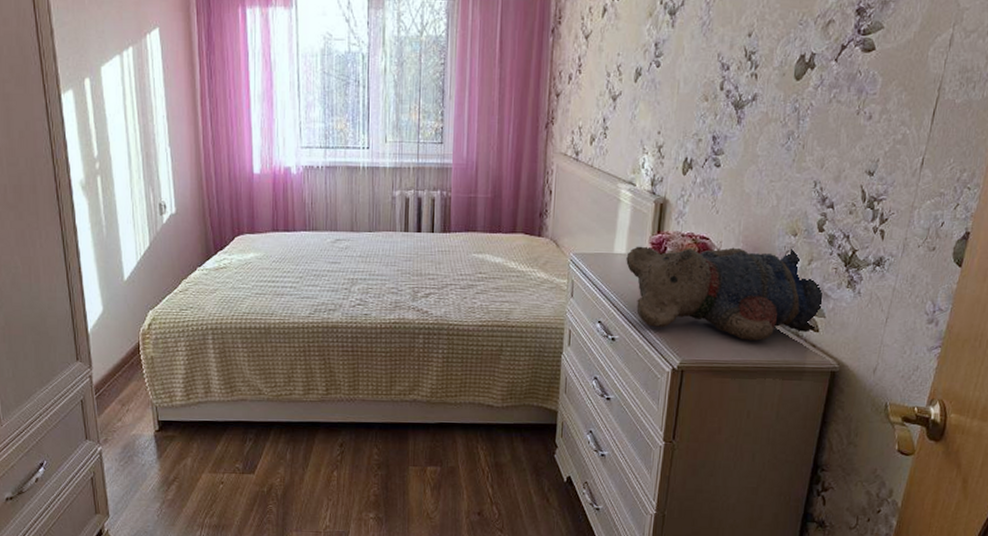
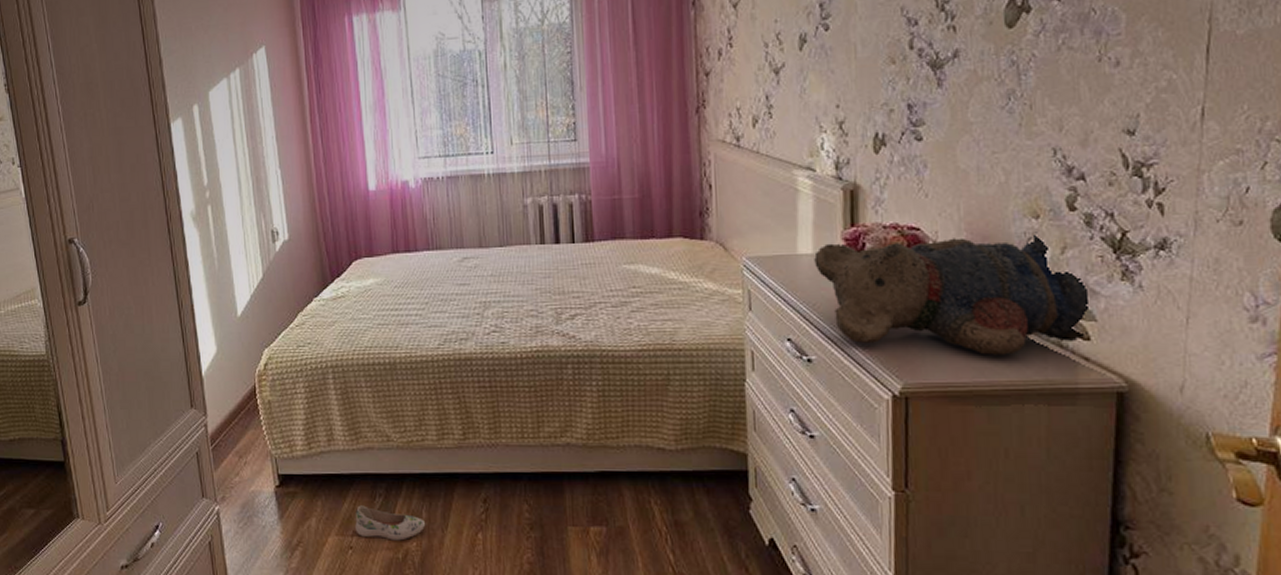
shoe: none [227,448,290,477] -> present [355,505,426,541]

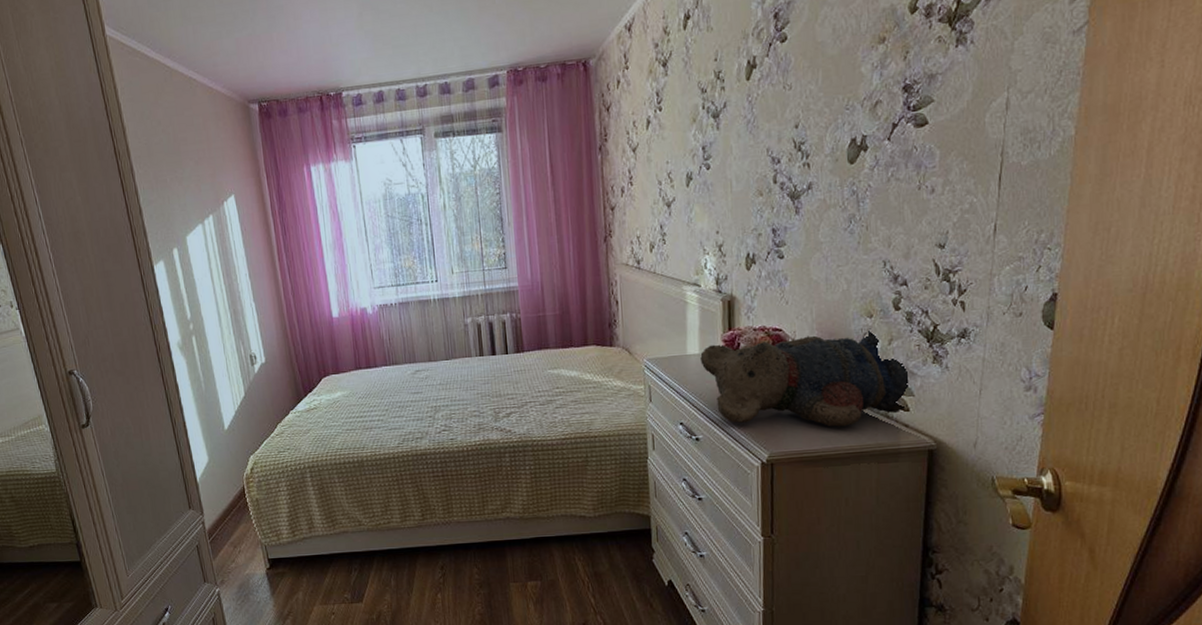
shoe: present [355,505,426,541] -> none [335,579,395,605]

